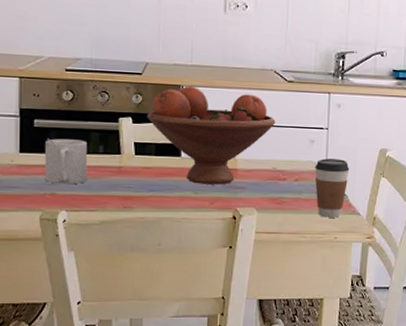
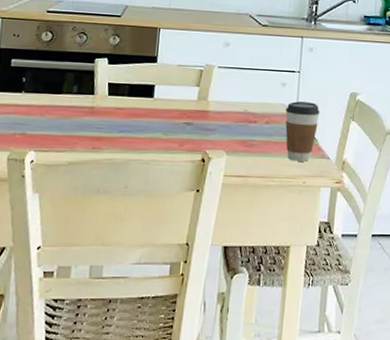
mug: present [45,138,88,185] -> none [16,78,63,125]
fruit bowl: present [147,85,276,185] -> none [123,28,249,127]

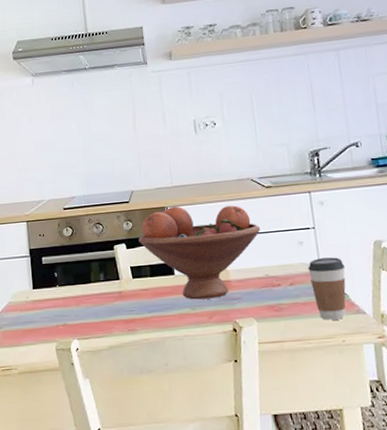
fruit bowl: none [123,28,249,127] -> present [138,205,261,300]

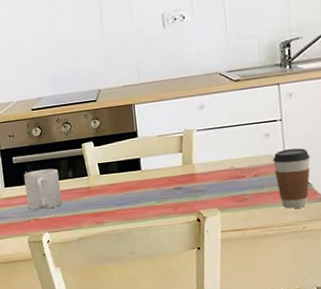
mug: none [53,270,93,315] -> present [24,168,63,210]
fruit bowl: present [138,205,261,300] -> none [106,100,228,193]

